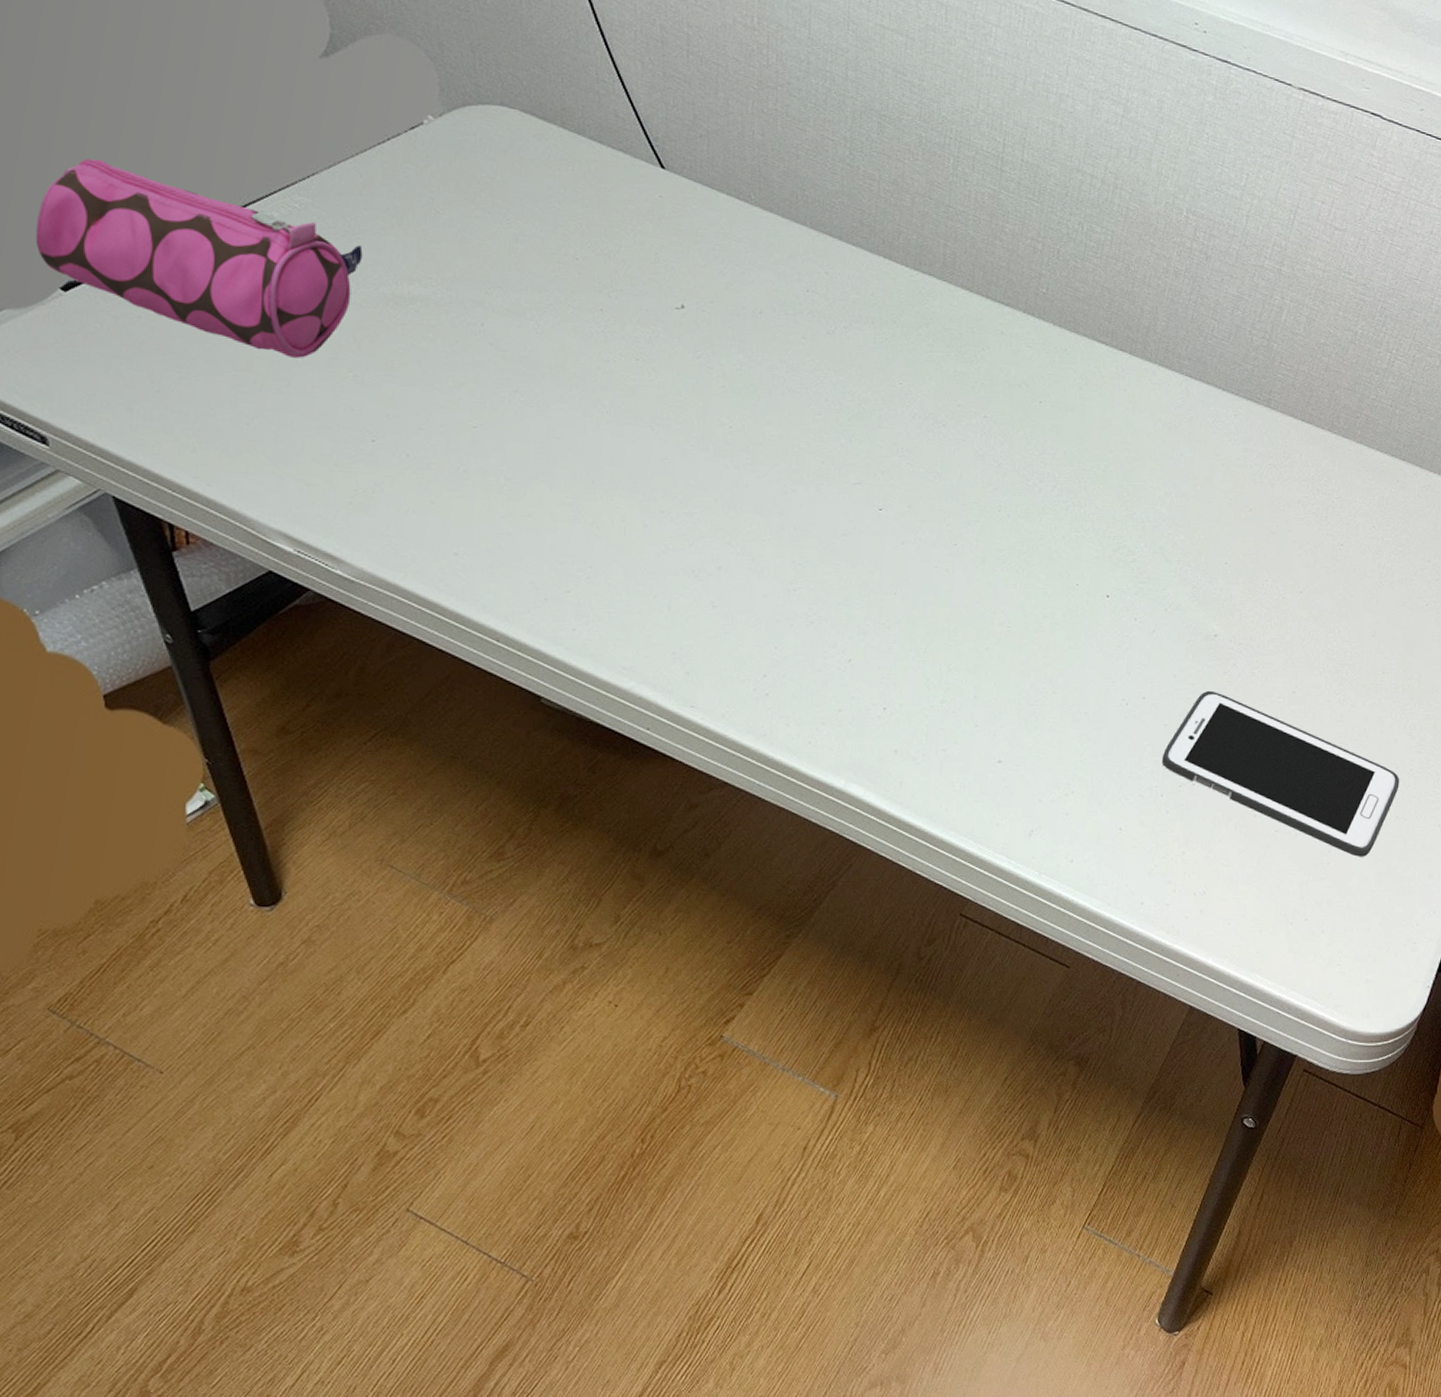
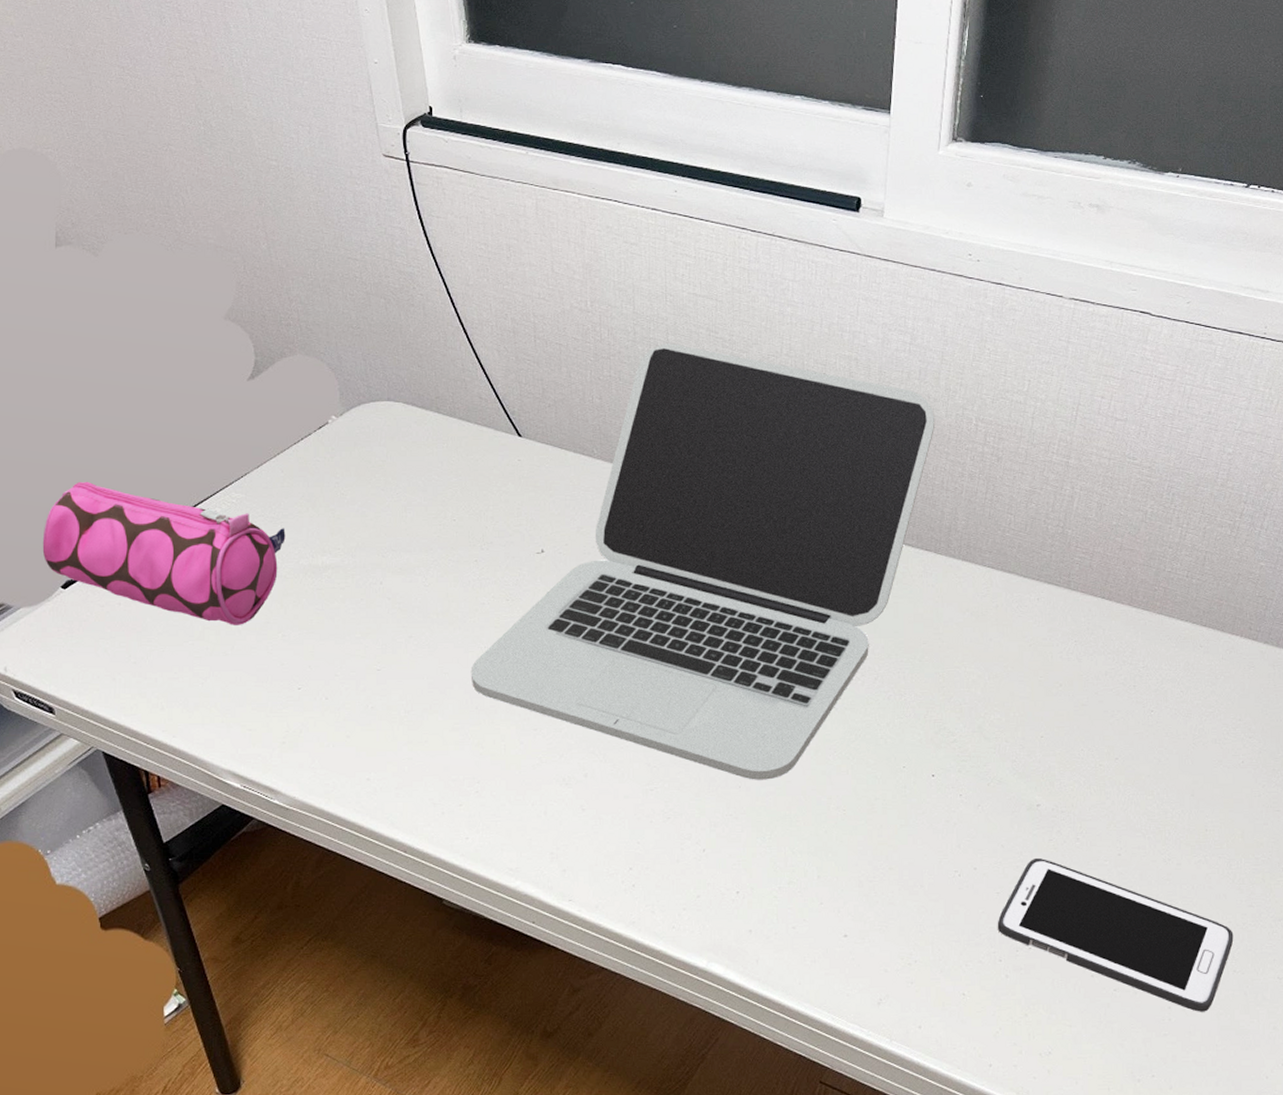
laptop: none [588,79,1143,588] -> present [470,343,936,780]

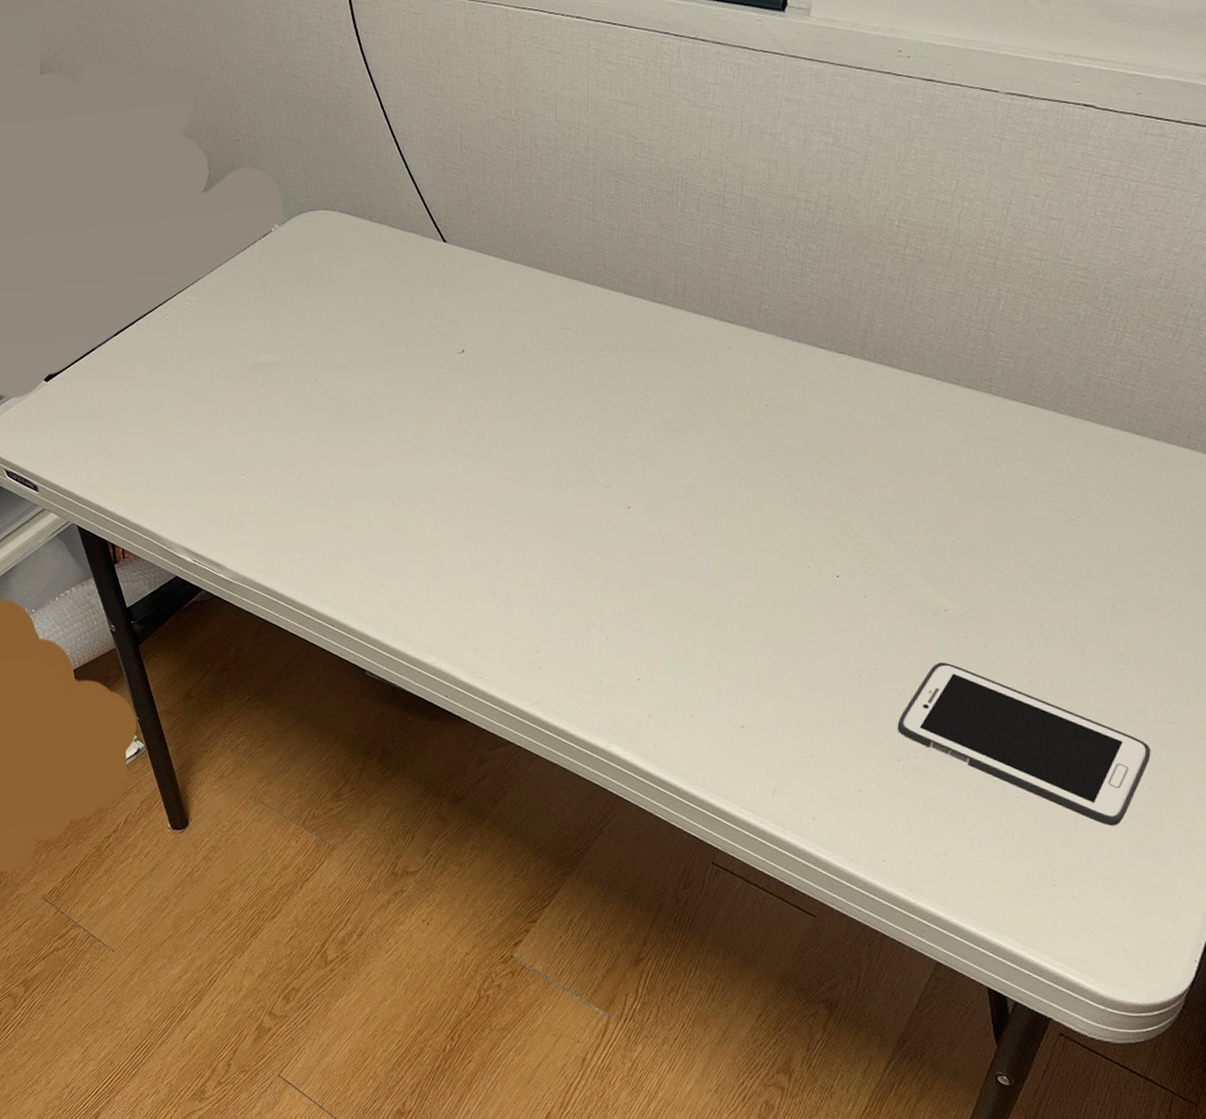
pencil case: present [42,481,286,625] -> none [29,286,233,416]
laptop: present [470,343,936,780] -> none [394,150,856,574]

